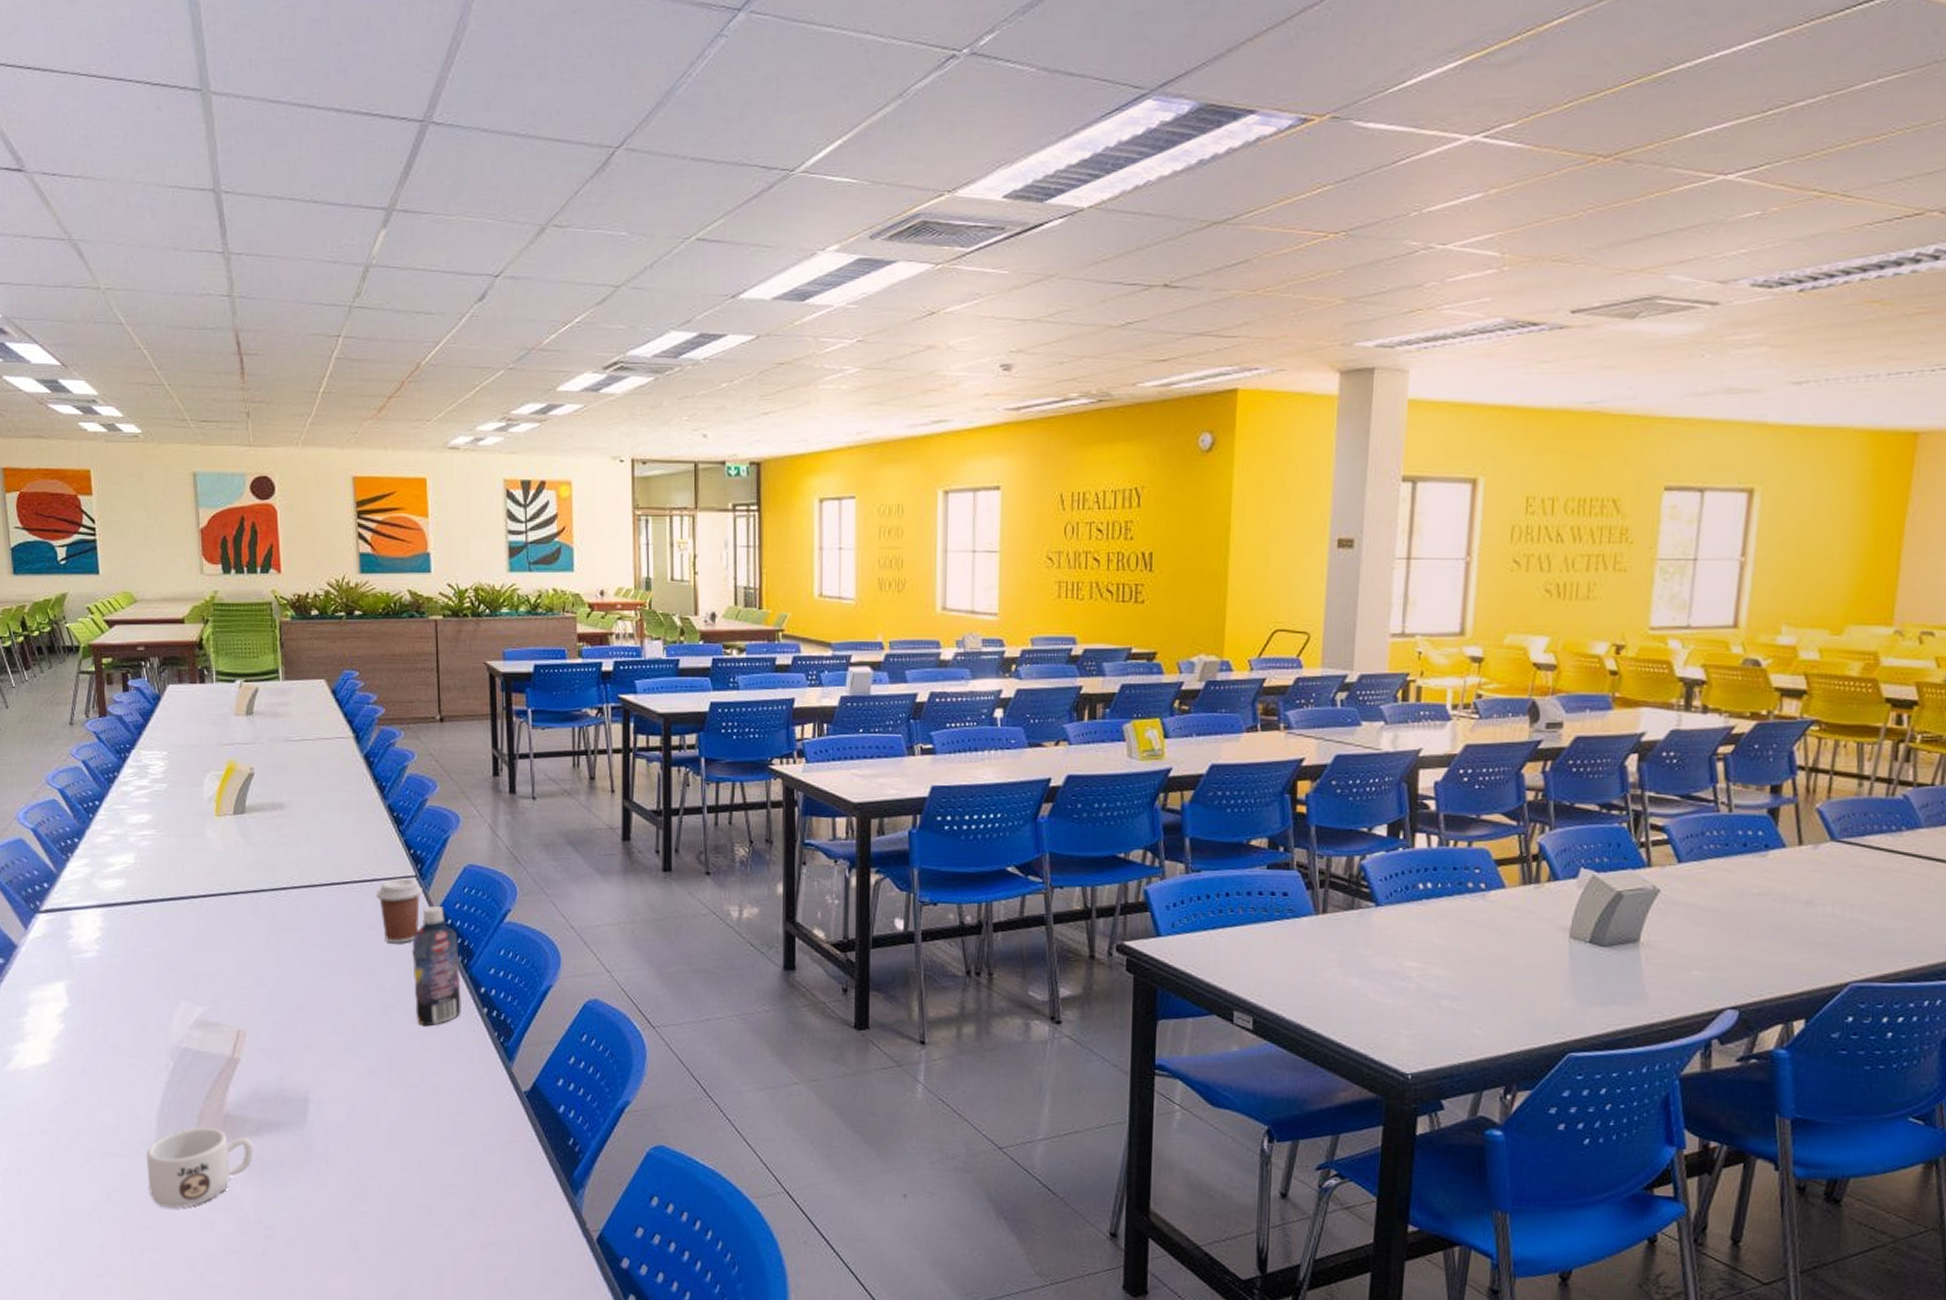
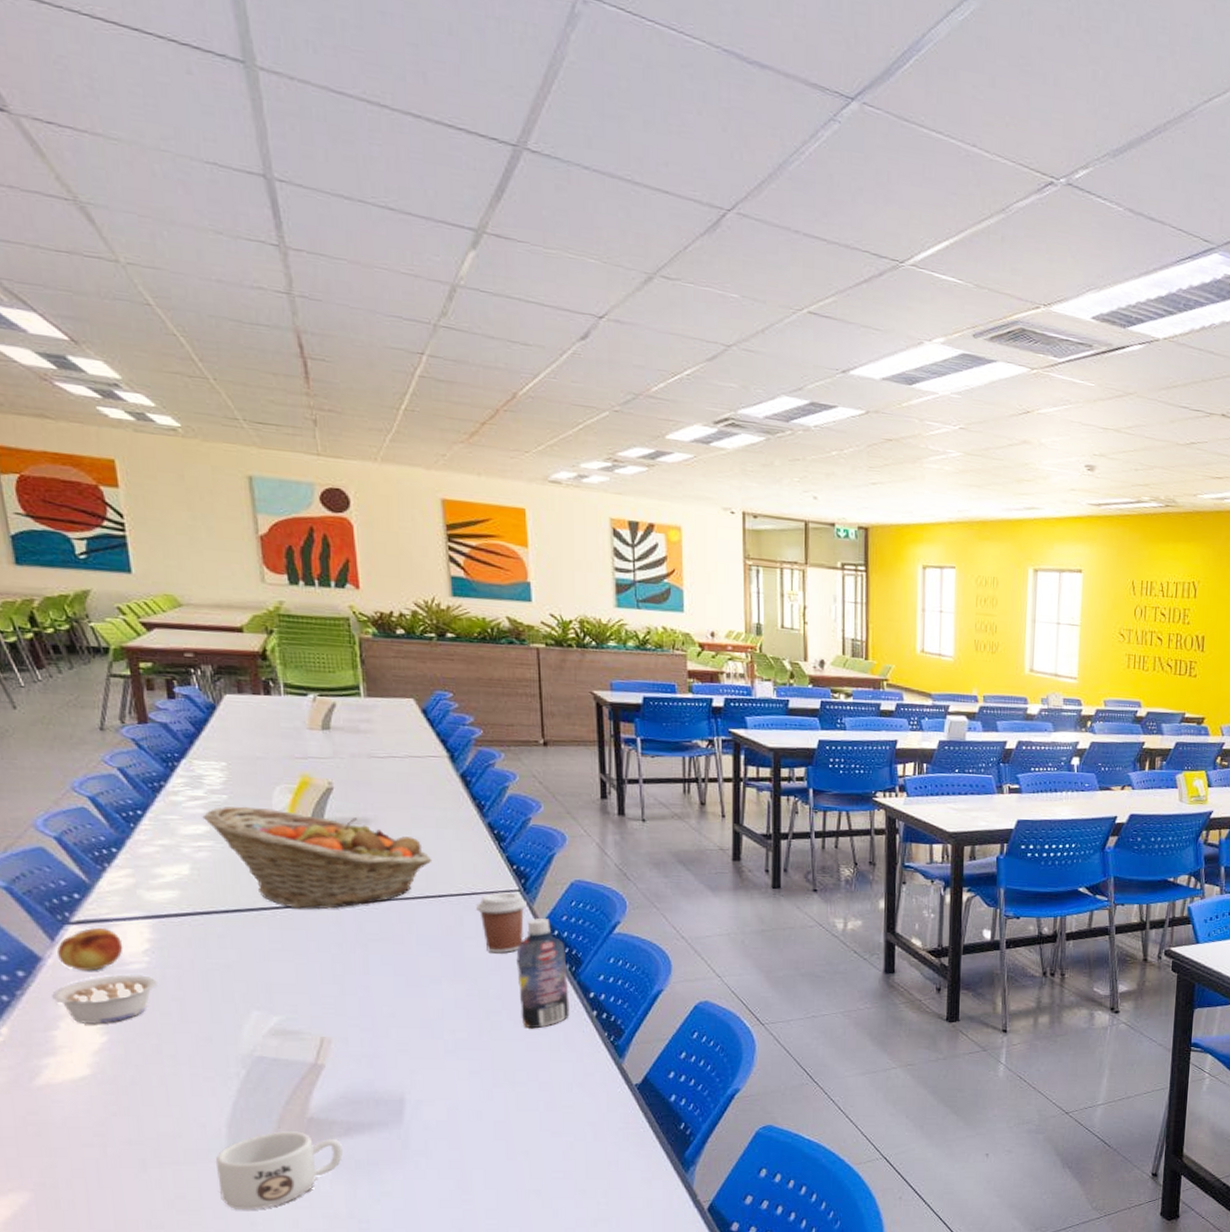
legume: none [24,962,105,1011] -> present [52,974,157,1024]
fruit: none [30,917,80,959] -> present [57,928,123,971]
fruit basket: none [146,794,338,898] -> present [202,806,432,910]

